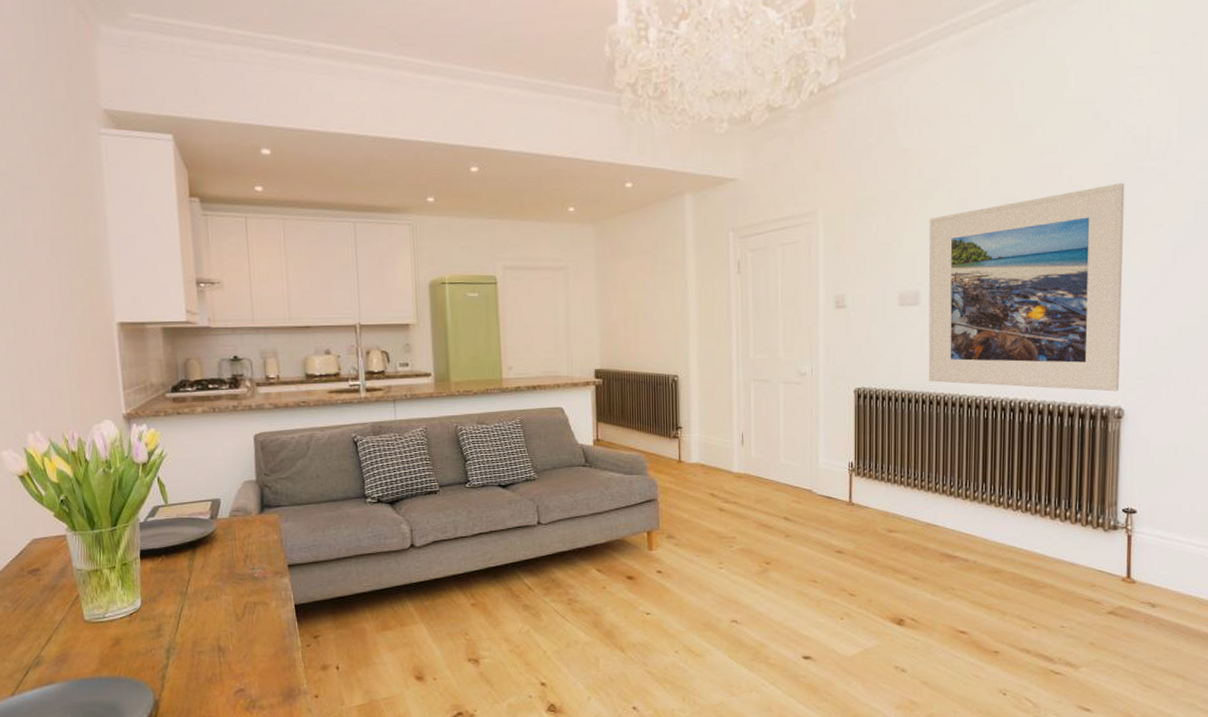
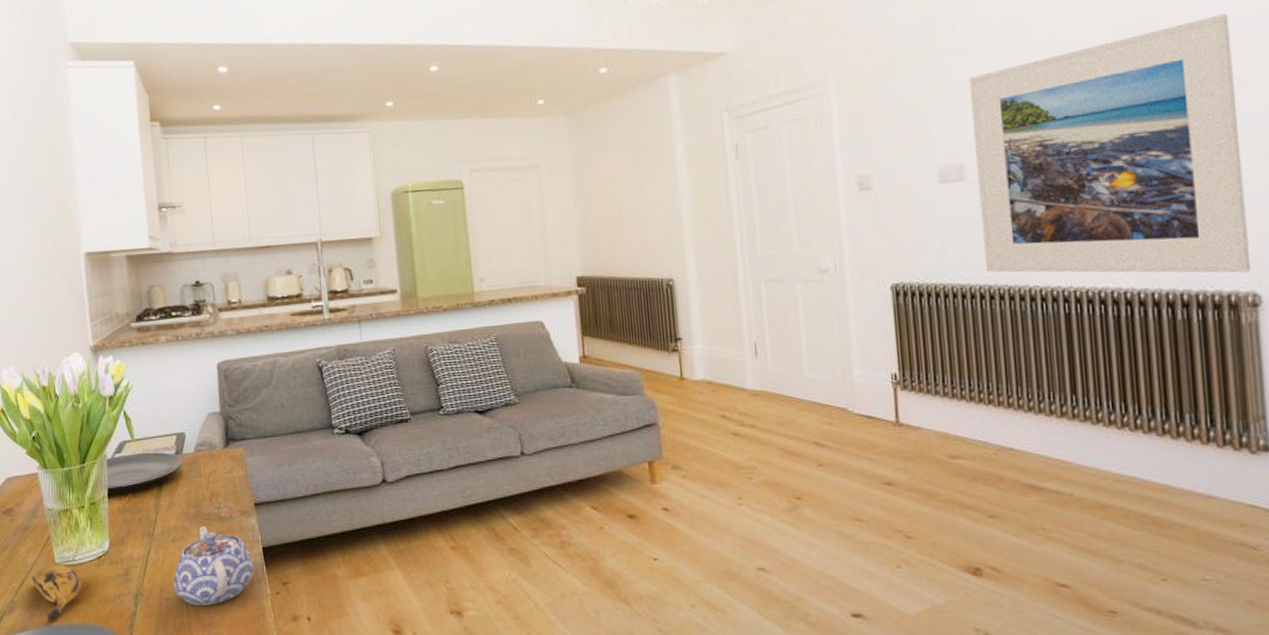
banana: none [59,621,113,676] -> present [31,564,82,623]
teapot: none [206,585,286,658] -> present [173,526,255,606]

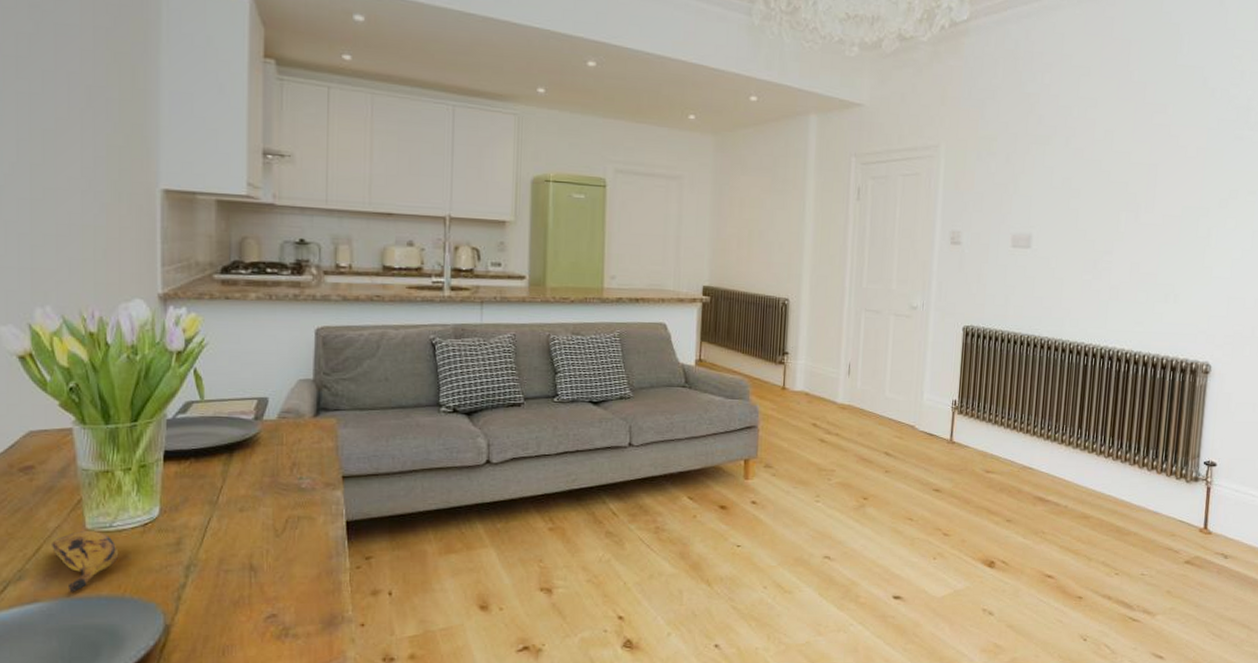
teapot: present [173,526,255,606] -> none [236,496,334,578]
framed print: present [968,14,1252,273] -> none [1034,148,1225,347]

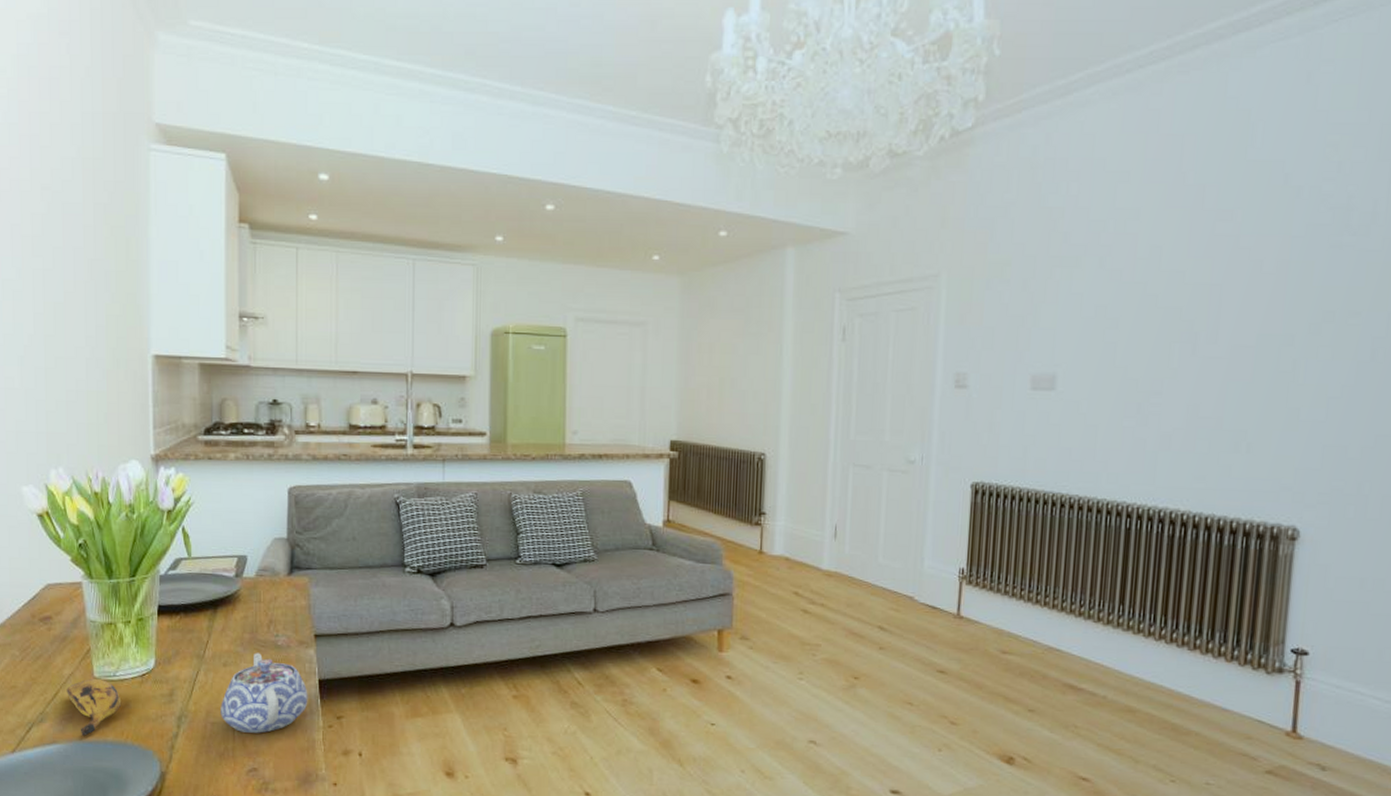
teapot: none [236,496,334,578] -> present [220,652,308,733]

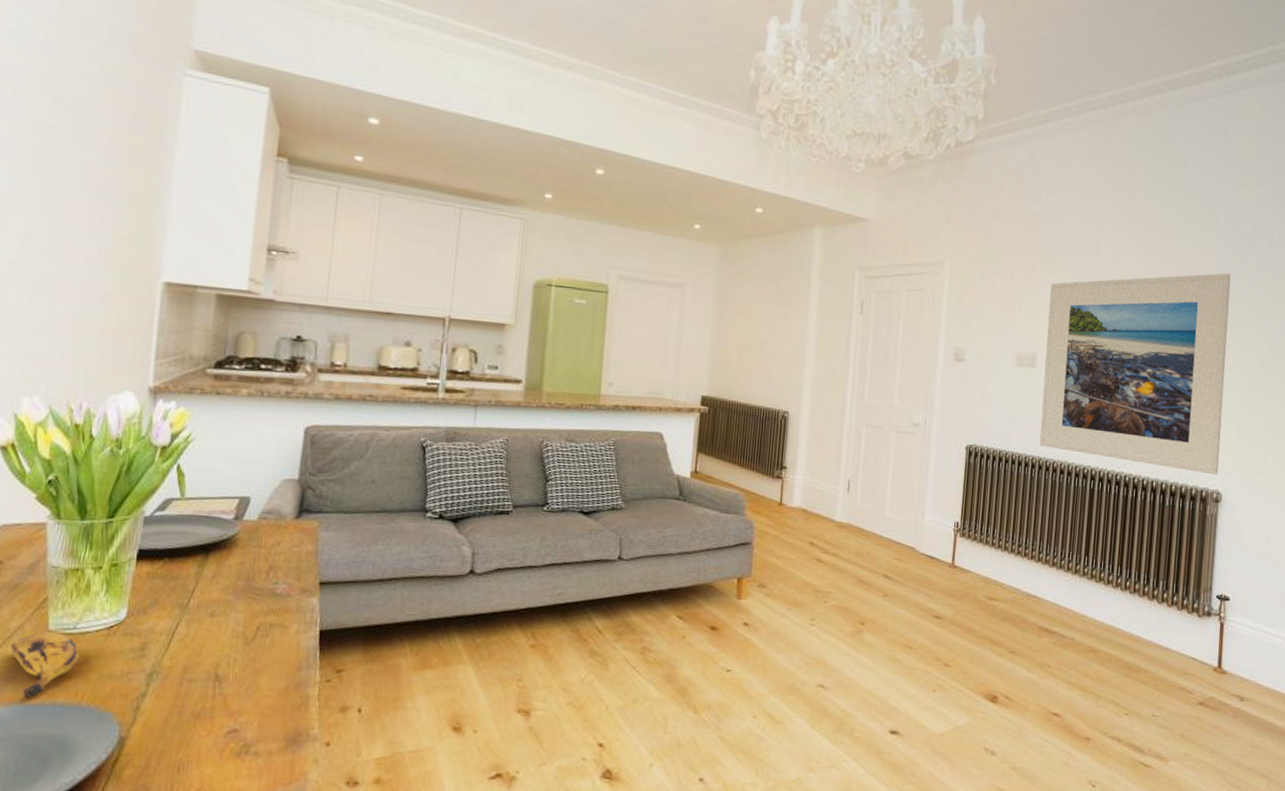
teapot: present [220,652,308,733] -> none [200,601,306,690]
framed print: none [1061,260,1317,508] -> present [1039,273,1231,475]

